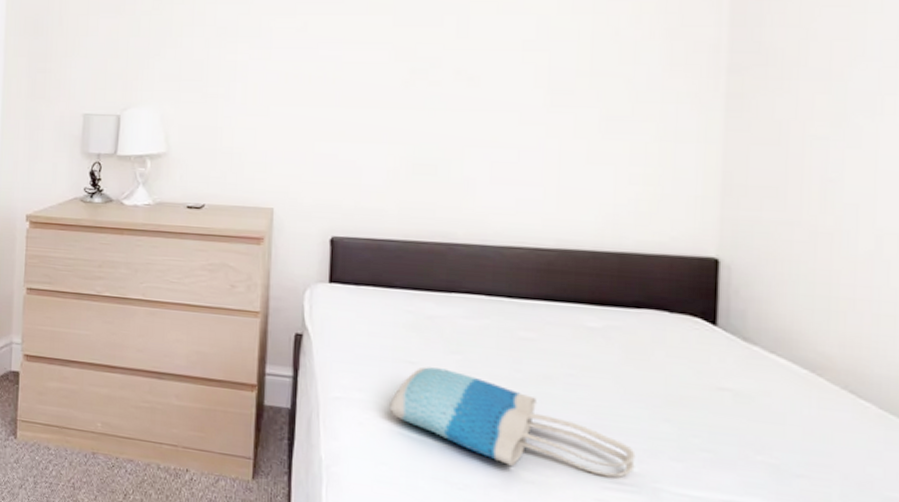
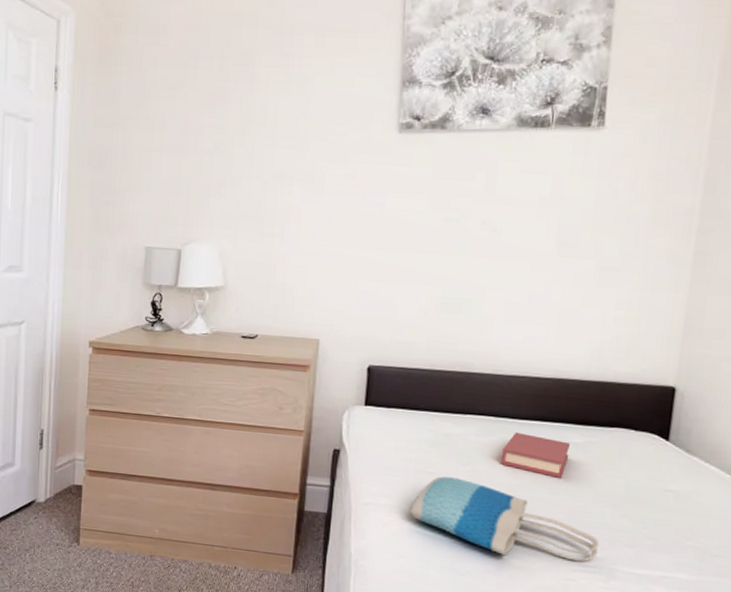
book: none [499,313,587,371] -> present [501,431,571,478]

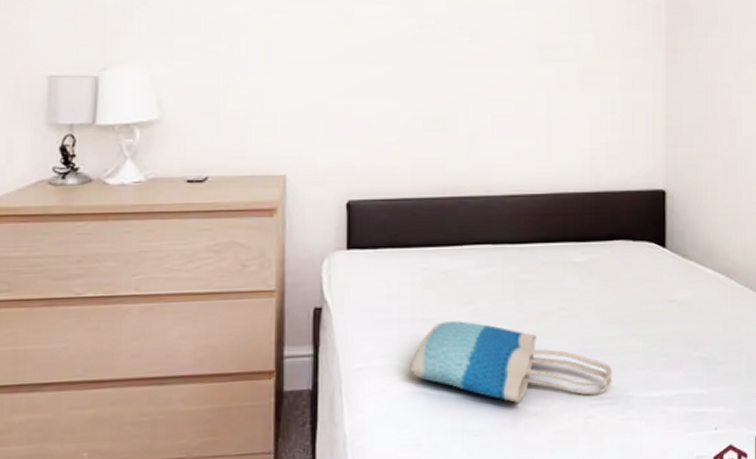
book: present [501,431,571,478] -> none [505,258,573,304]

